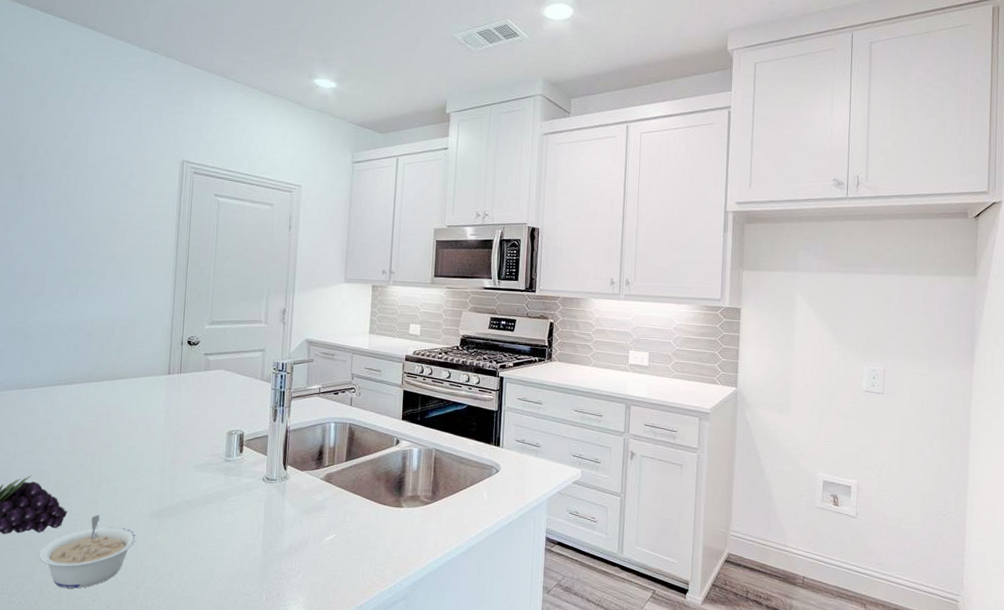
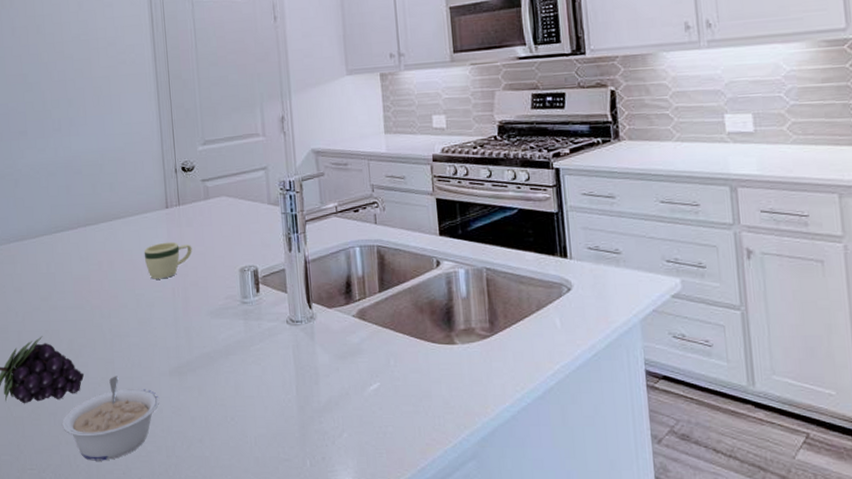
mug: none [141,403,187,435] -> present [144,242,192,279]

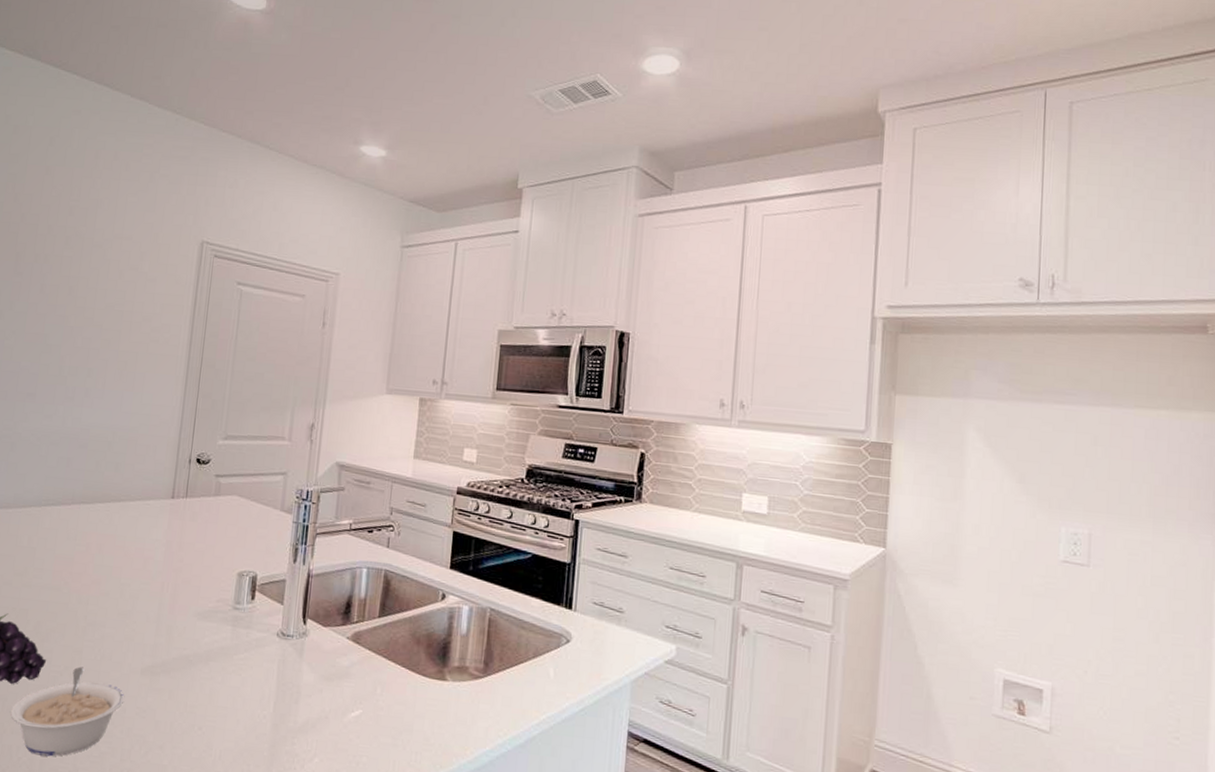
mug: present [144,242,192,279] -> none [137,533,192,572]

